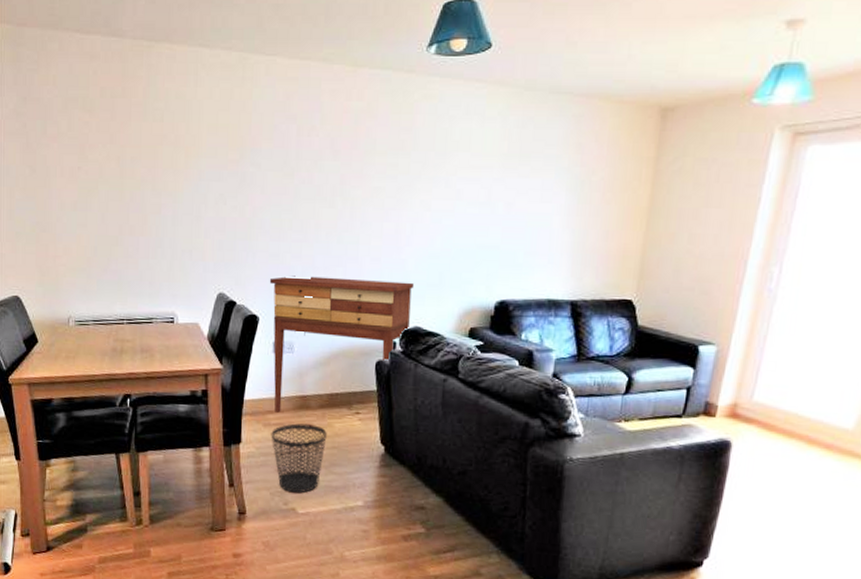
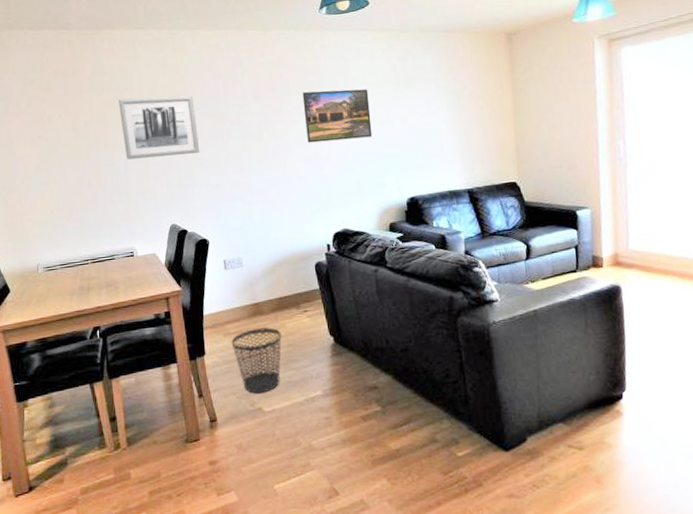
wall art: none [171,134,261,212] -> present [118,96,200,160]
console table: present [269,275,415,413] -> none [214,192,339,322]
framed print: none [388,154,472,221] -> present [302,89,373,143]

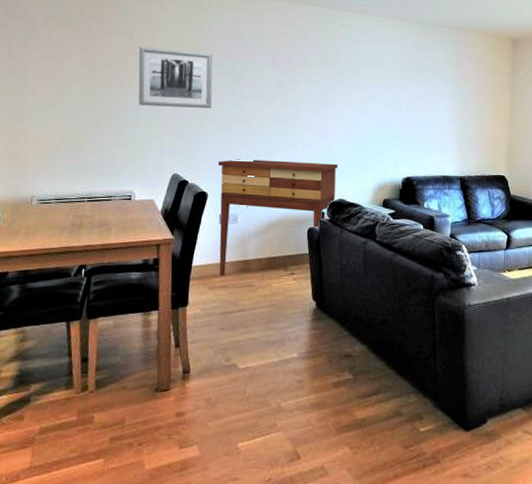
console table: none [214,192,339,322] -> present [217,159,338,276]
wastebasket: present [231,327,282,394] -> none [215,285,266,349]
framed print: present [302,89,373,143] -> none [316,66,380,116]

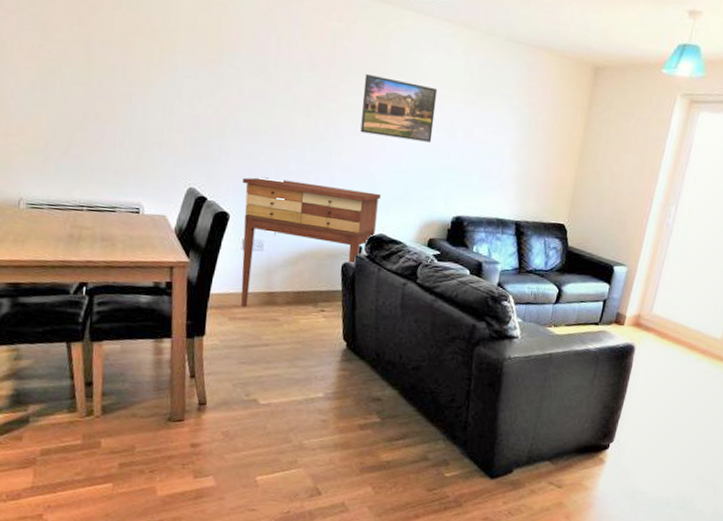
wall art: present [138,47,213,108] -> none [146,26,239,114]
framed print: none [316,66,380,116] -> present [360,74,438,143]

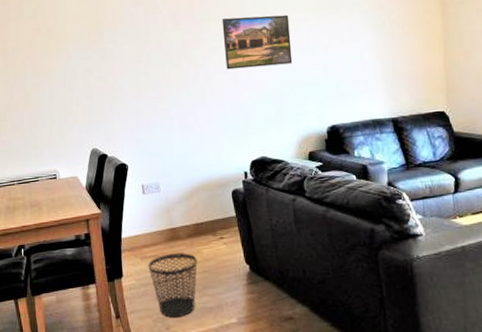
wastebasket: none [236,318,292,385] -> present [148,253,198,318]
console table: present [241,177,382,307] -> none [133,120,256,246]

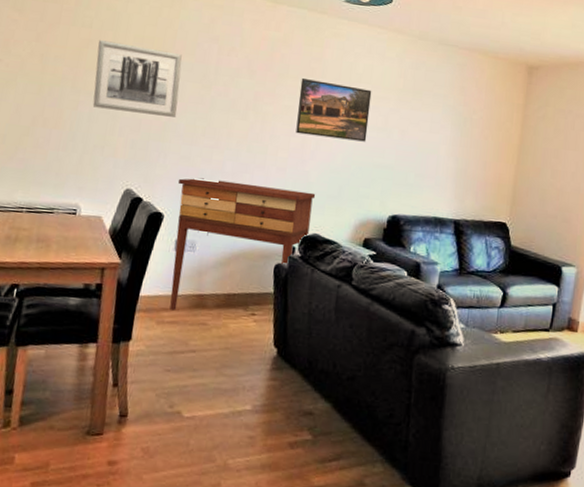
wall art: none [44,23,121,85] -> present [92,40,182,118]
console table: none [133,120,256,246] -> present [169,178,316,310]
wastebasket: present [148,253,198,318] -> none [163,322,221,395]

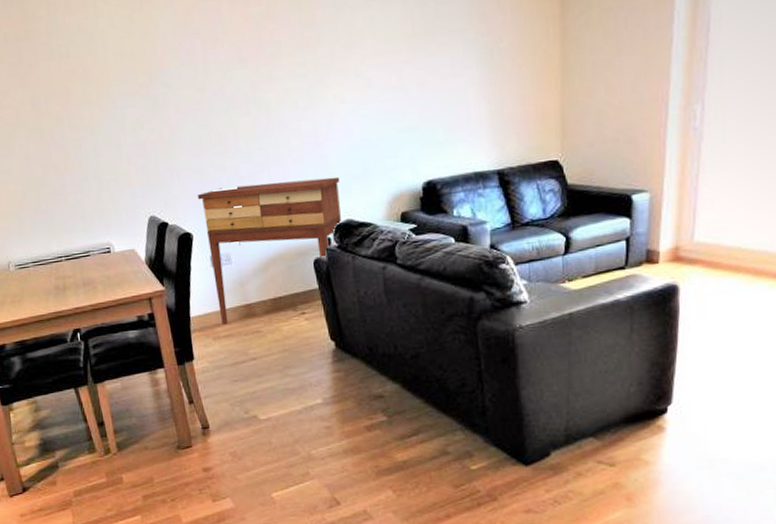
wall art: present [92,40,182,118] -> none [80,61,178,141]
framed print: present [295,78,372,142] -> none [297,45,383,117]

